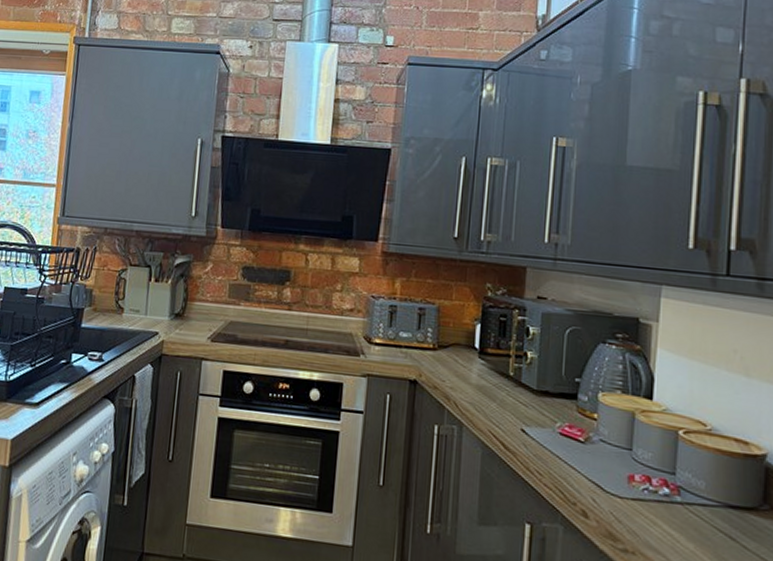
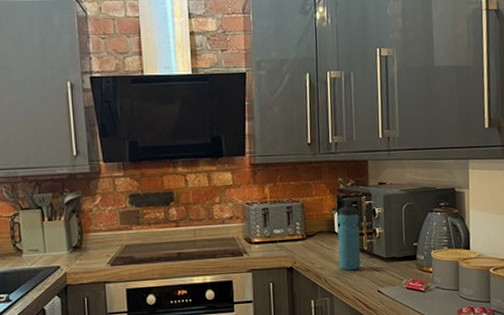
water bottle: none [475,314,507,399] -> present [337,202,361,271]

